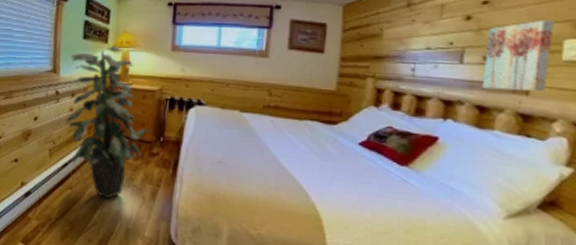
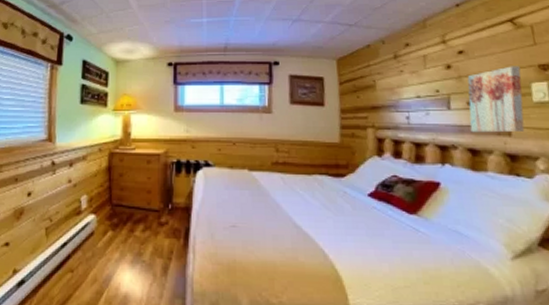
indoor plant: present [65,46,148,200] -> none [63,110,155,280]

